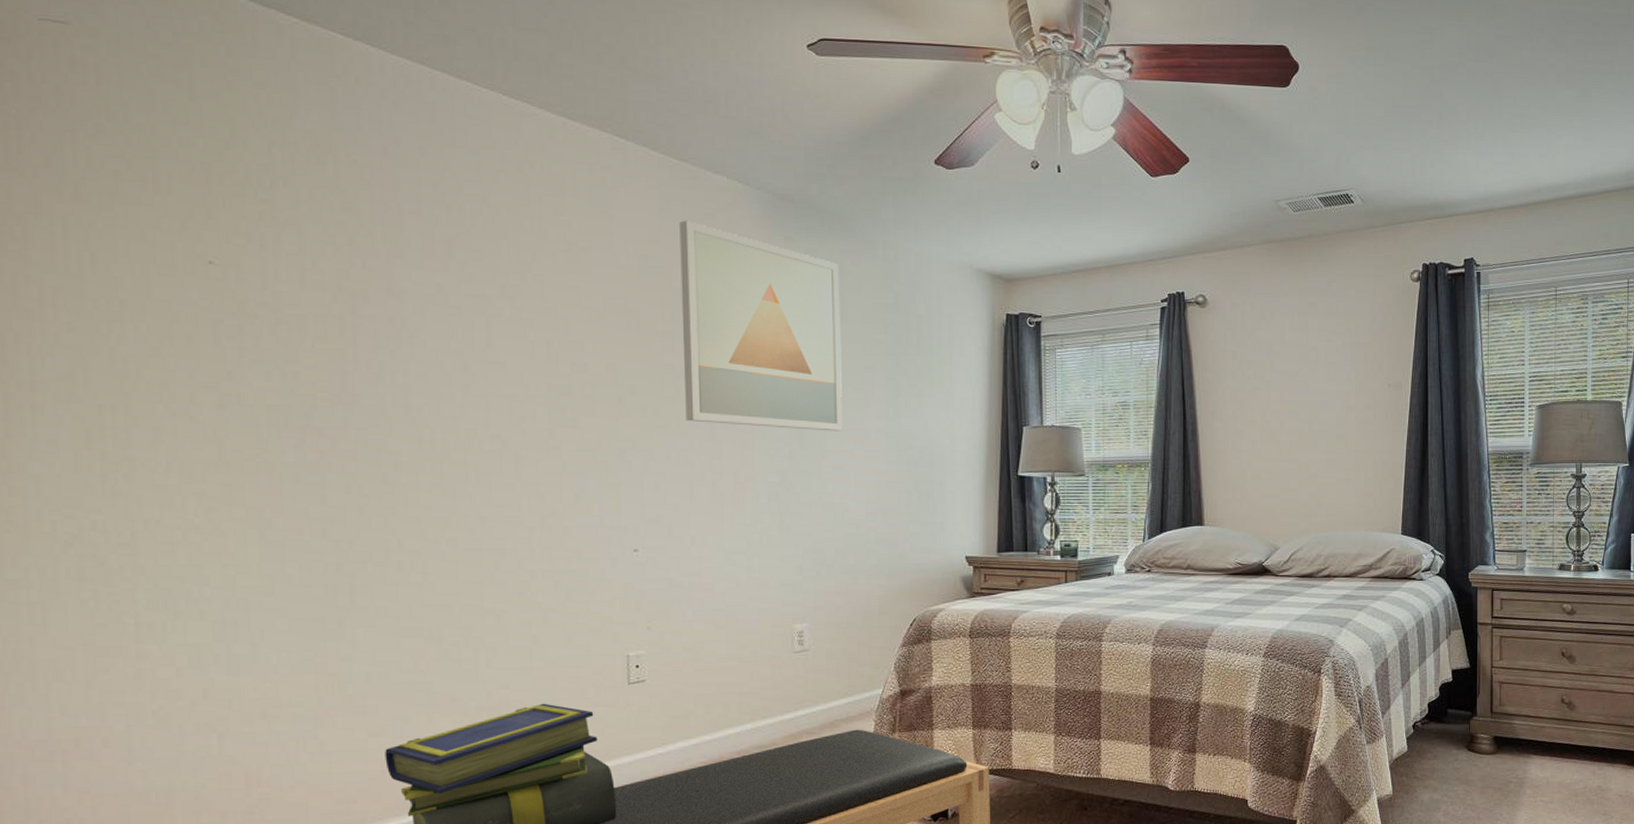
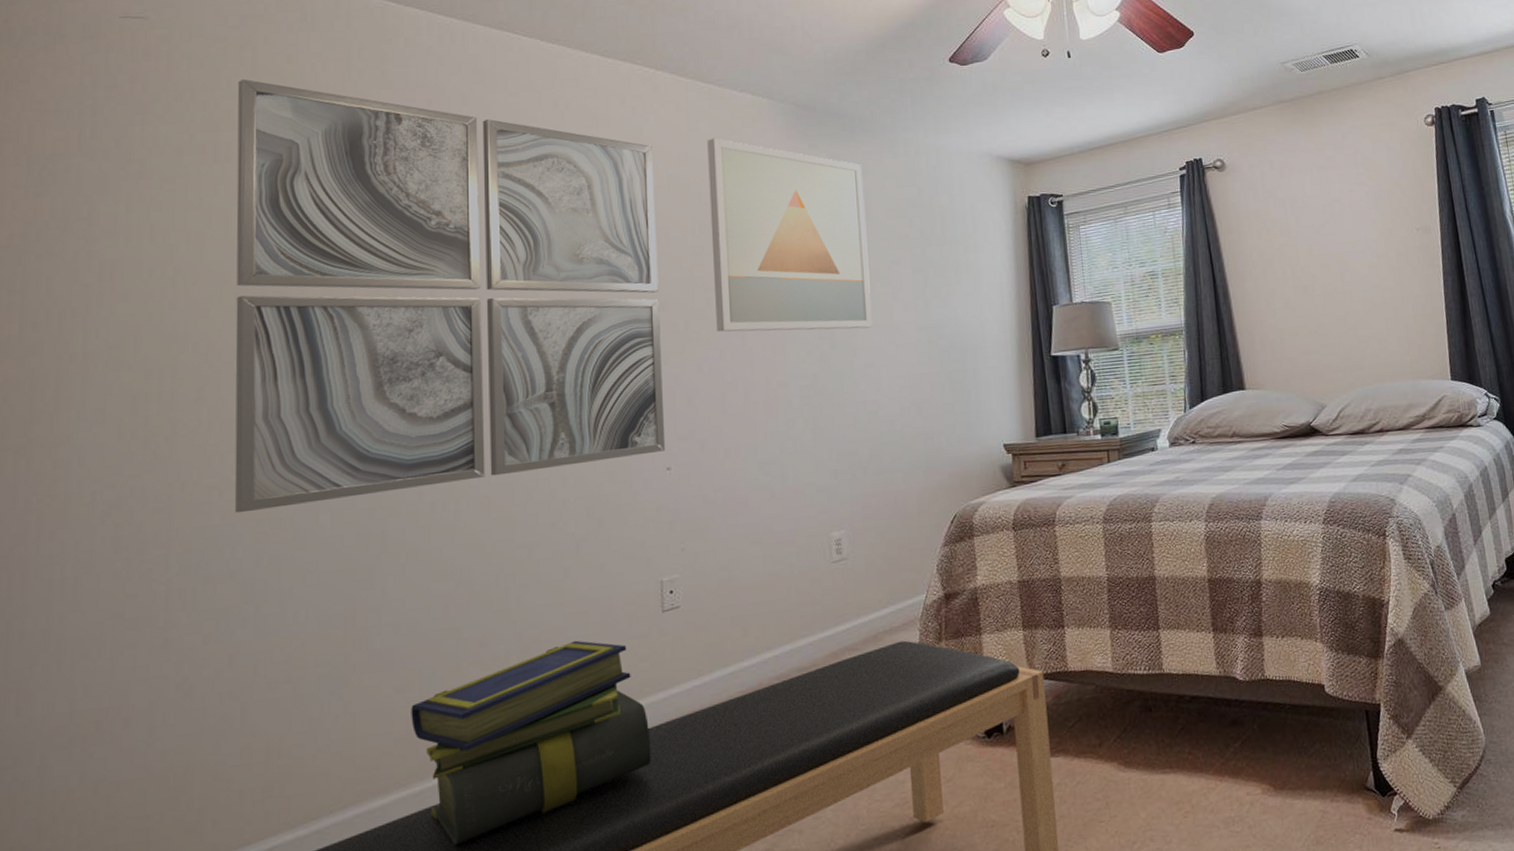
wall art: none [176,103,633,555] -> present [234,78,666,514]

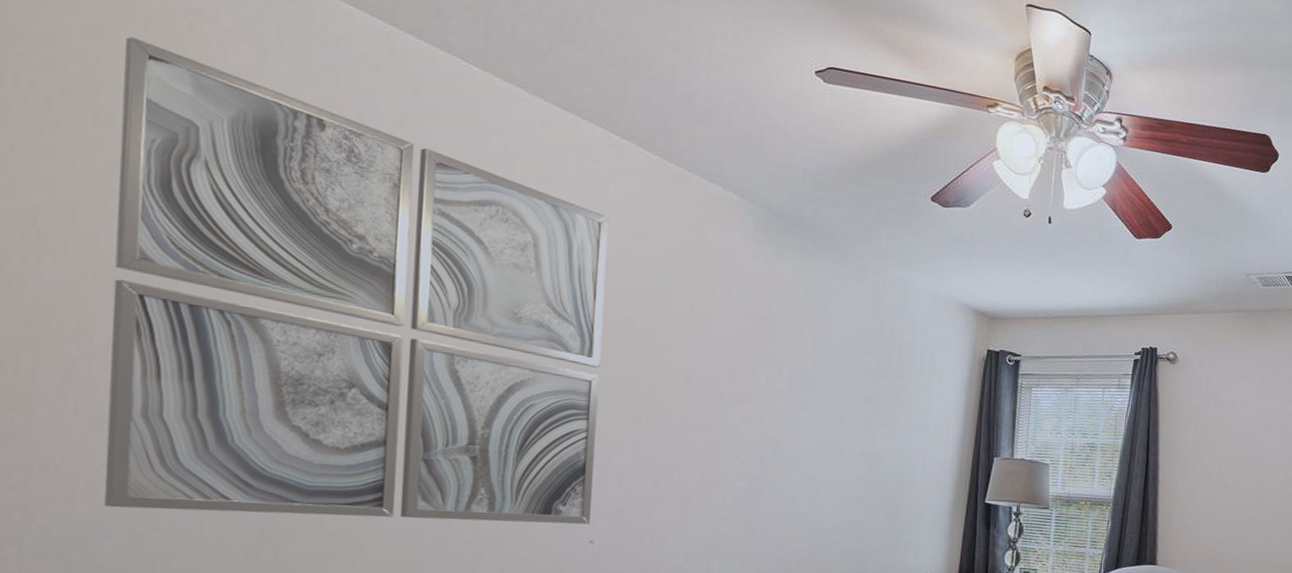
wall art: present [707,138,873,333] -> none [657,223,827,445]

